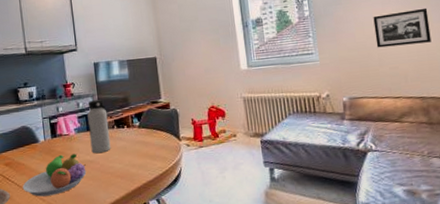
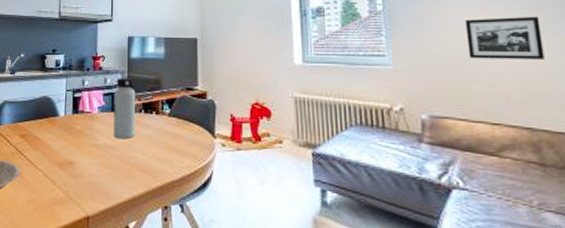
fruit bowl: present [22,154,87,197] -> none [34,134,105,179]

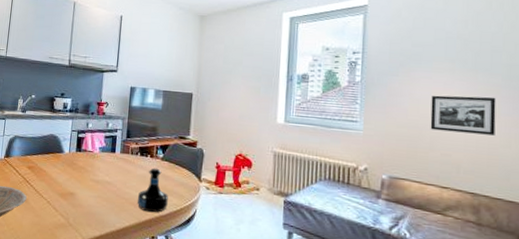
water bottle: present [113,78,136,139] -> none [111,123,134,177]
tequila bottle: none [145,126,180,178] -> present [138,168,168,213]

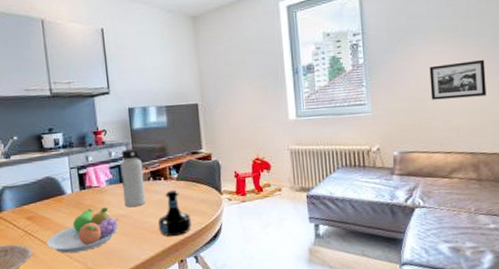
fruit bowl: none [39,170,103,208] -> present [46,207,119,254]
water bottle: none [111,123,134,177] -> present [120,149,146,208]

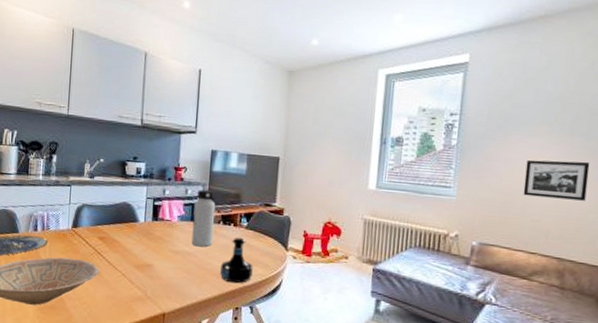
fruit bowl: present [46,207,119,254] -> none [113,240,183,280]

